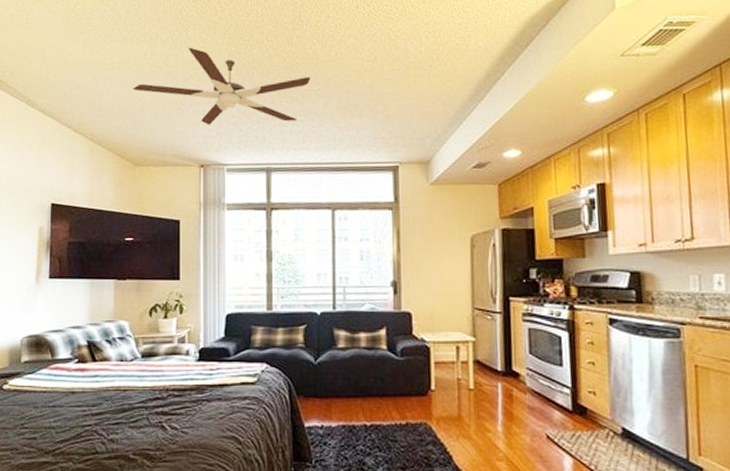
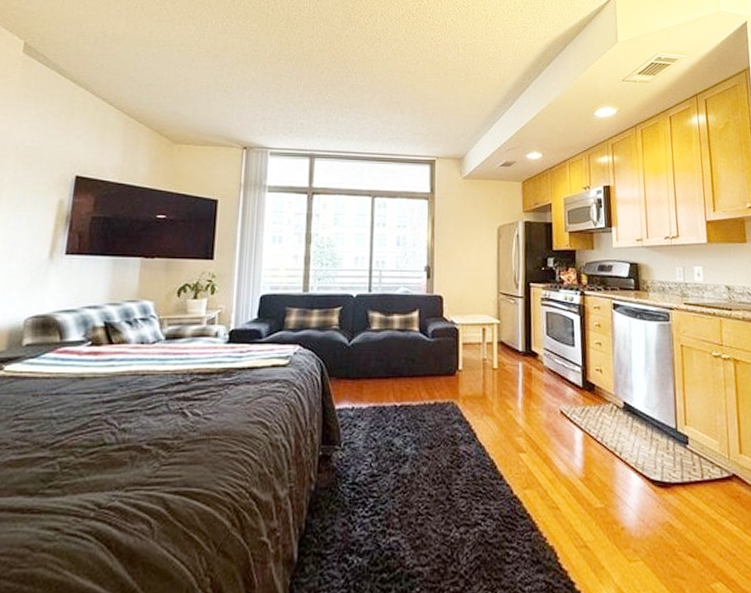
ceiling fan: present [133,47,311,125] -> none [177,34,358,112]

